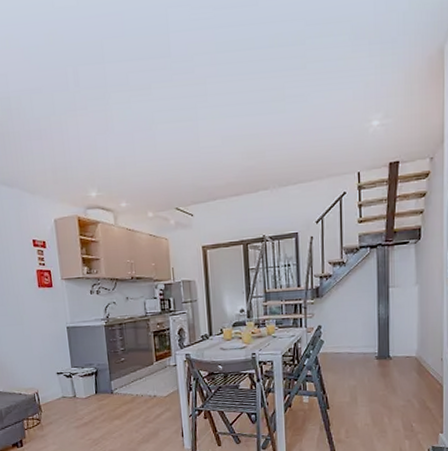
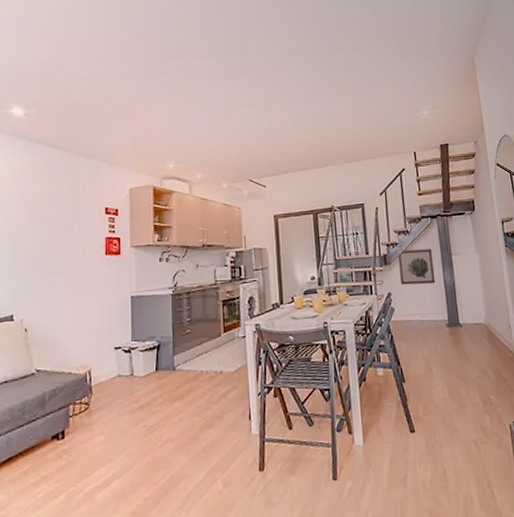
wall art: none [332,281,369,318] -> present [398,248,436,285]

